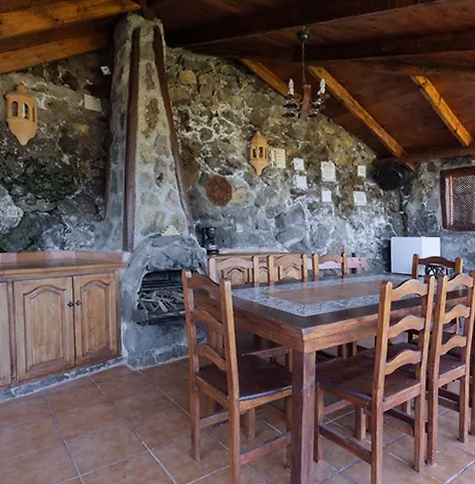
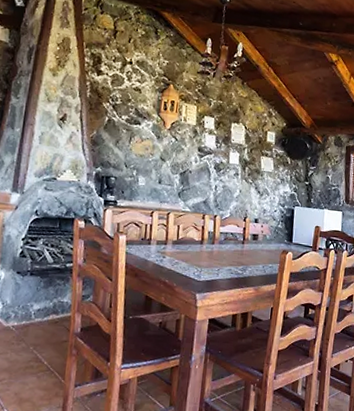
decorative platter: present [205,174,232,207] -> none [109,122,139,158]

